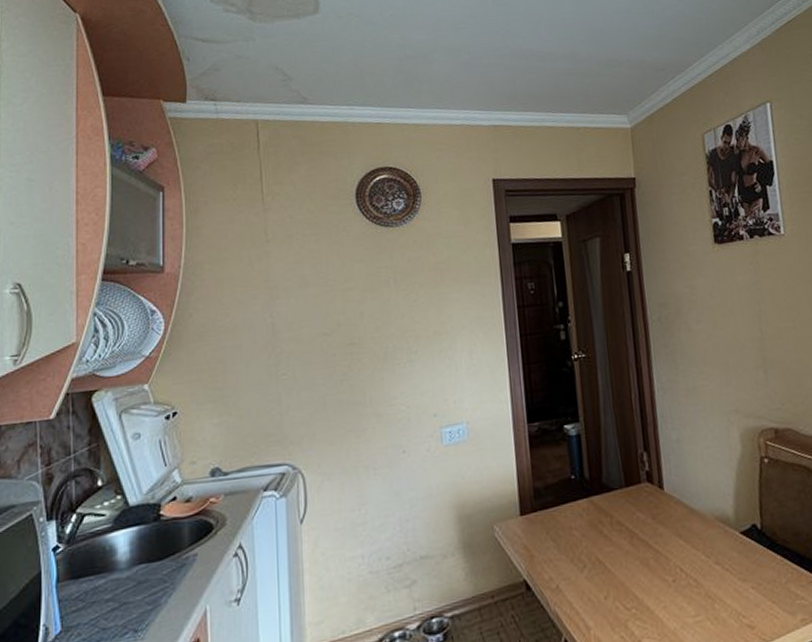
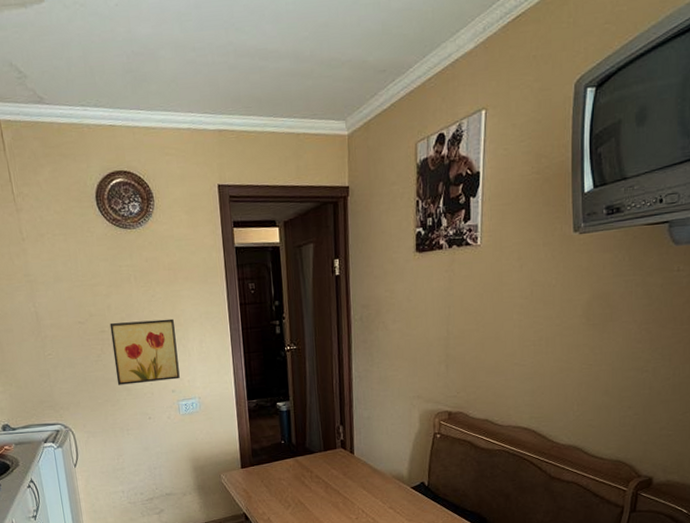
wall art: none [361,326,444,410] -> present [109,318,180,385]

